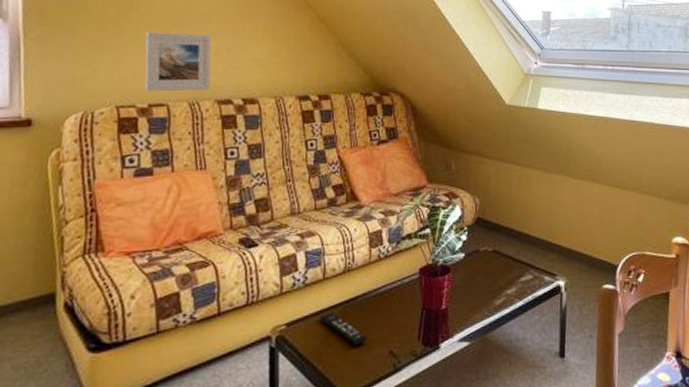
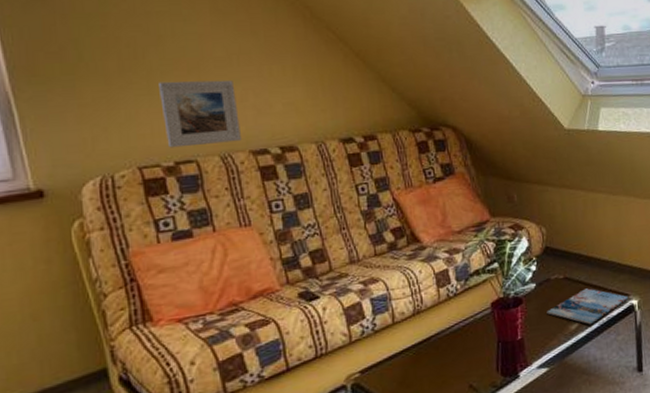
remote control: present [320,311,368,345] -> none [395,354,446,384]
magazine: none [473,264,556,302] -> present [546,288,629,325]

